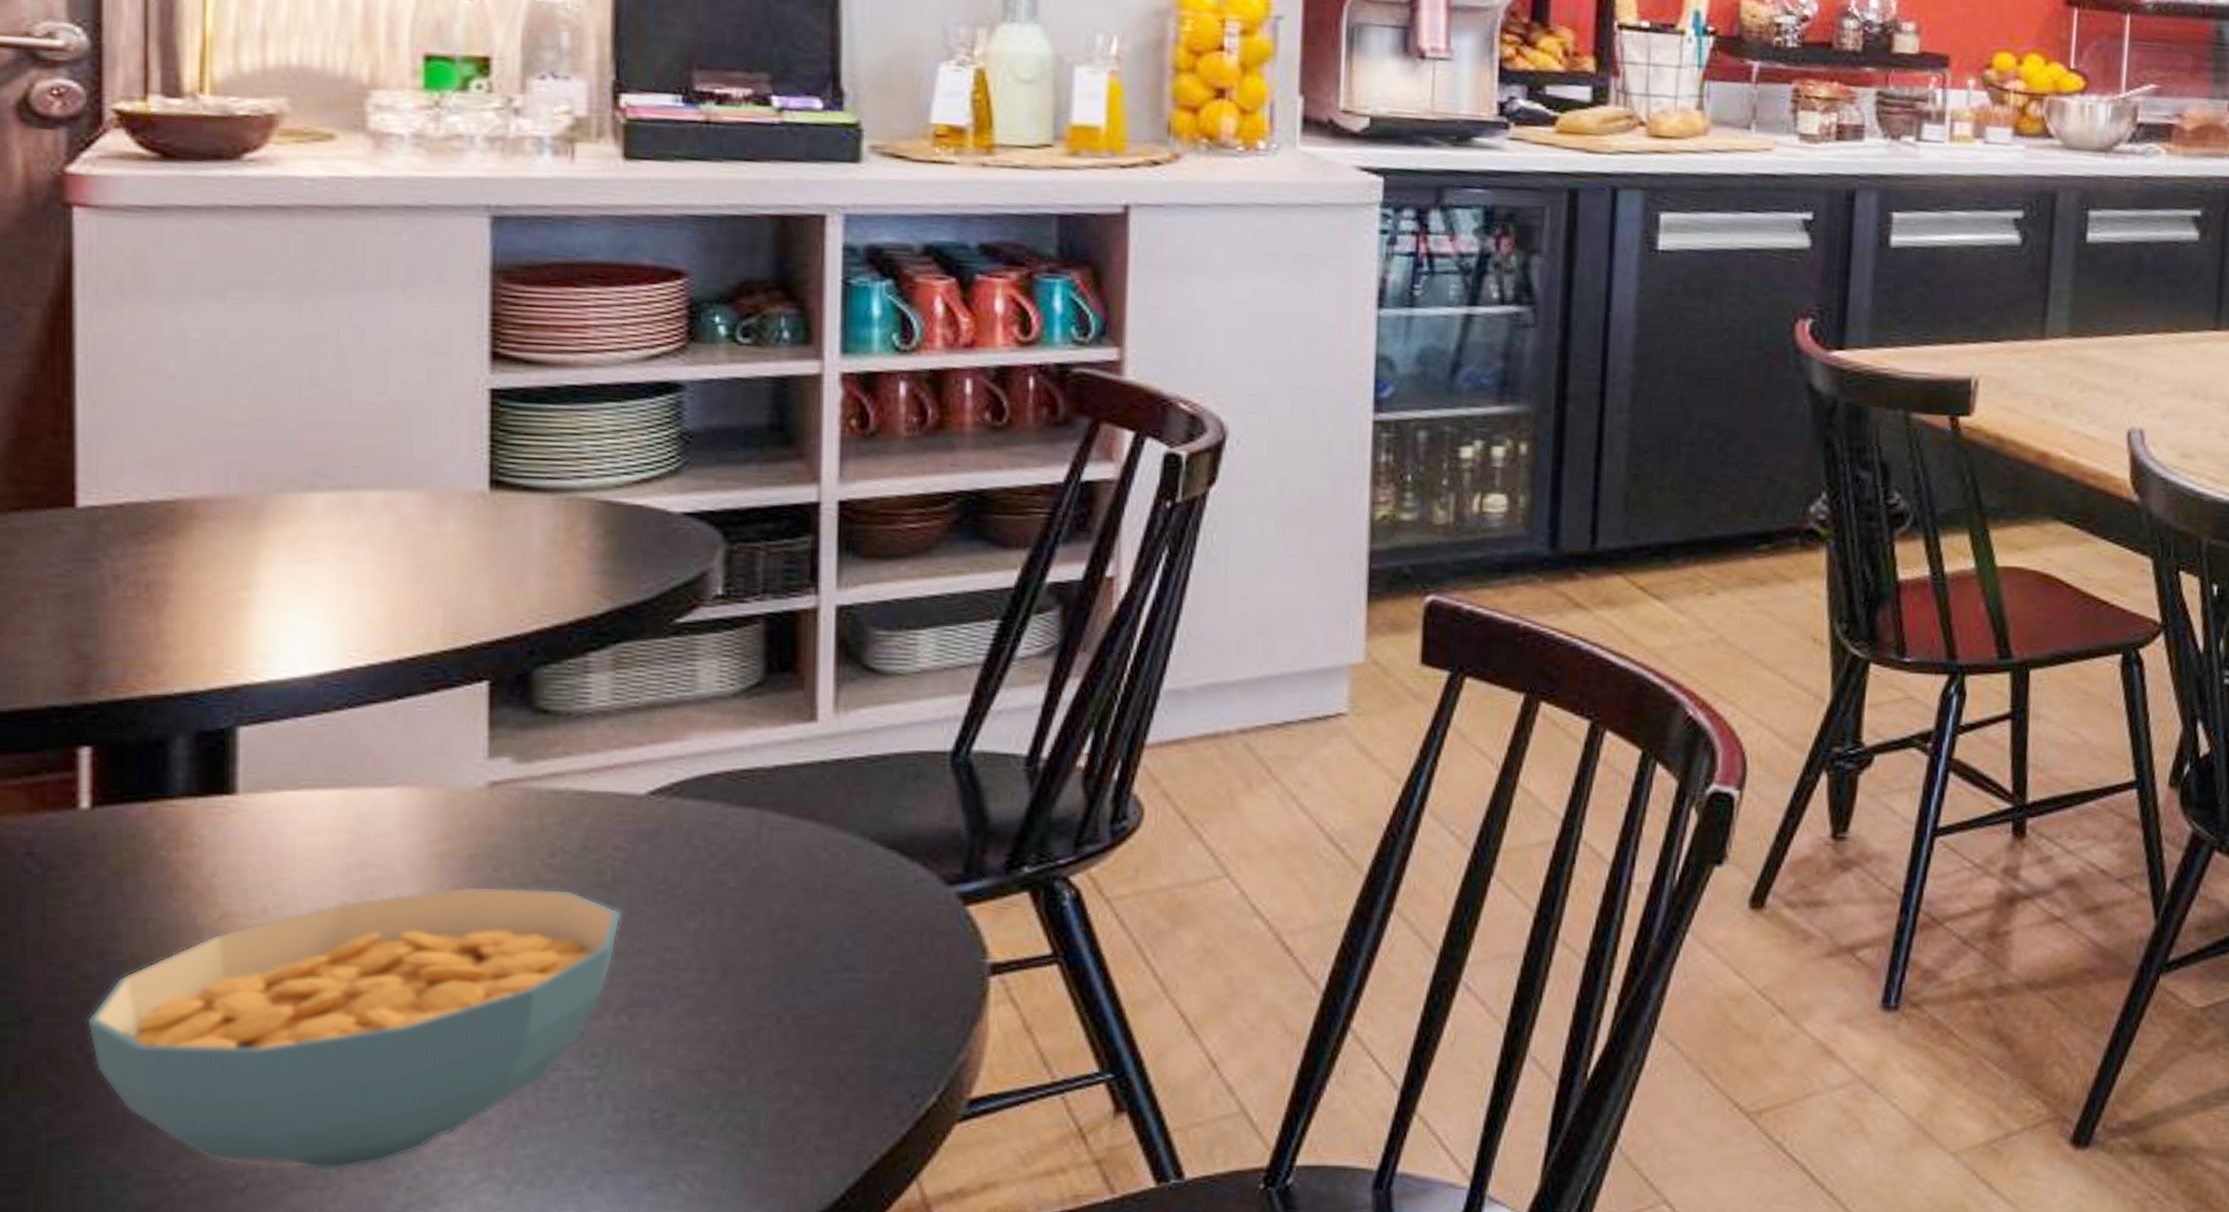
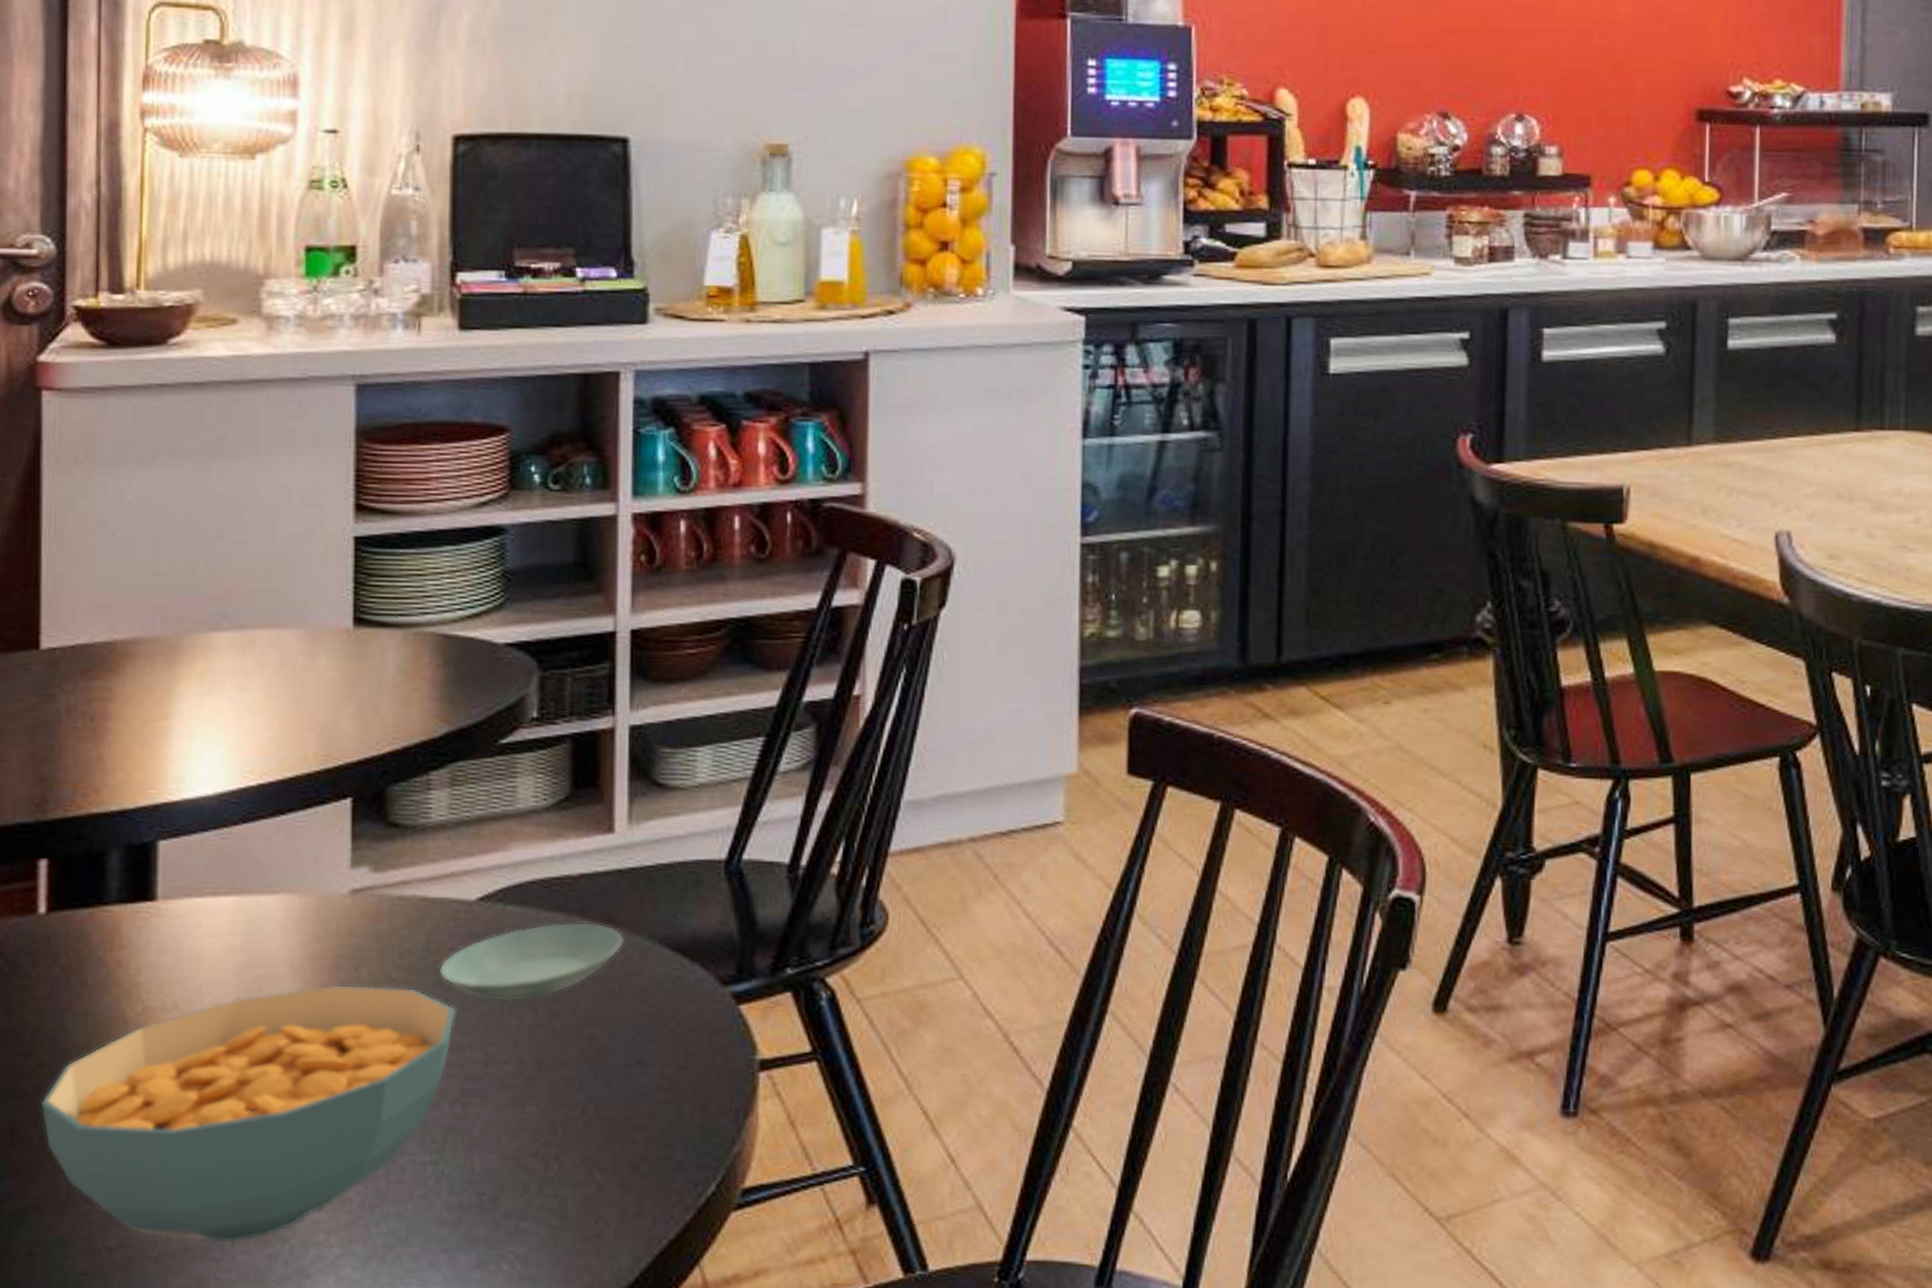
saucer: none [601,818,829,904] -> present [440,922,624,1002]

